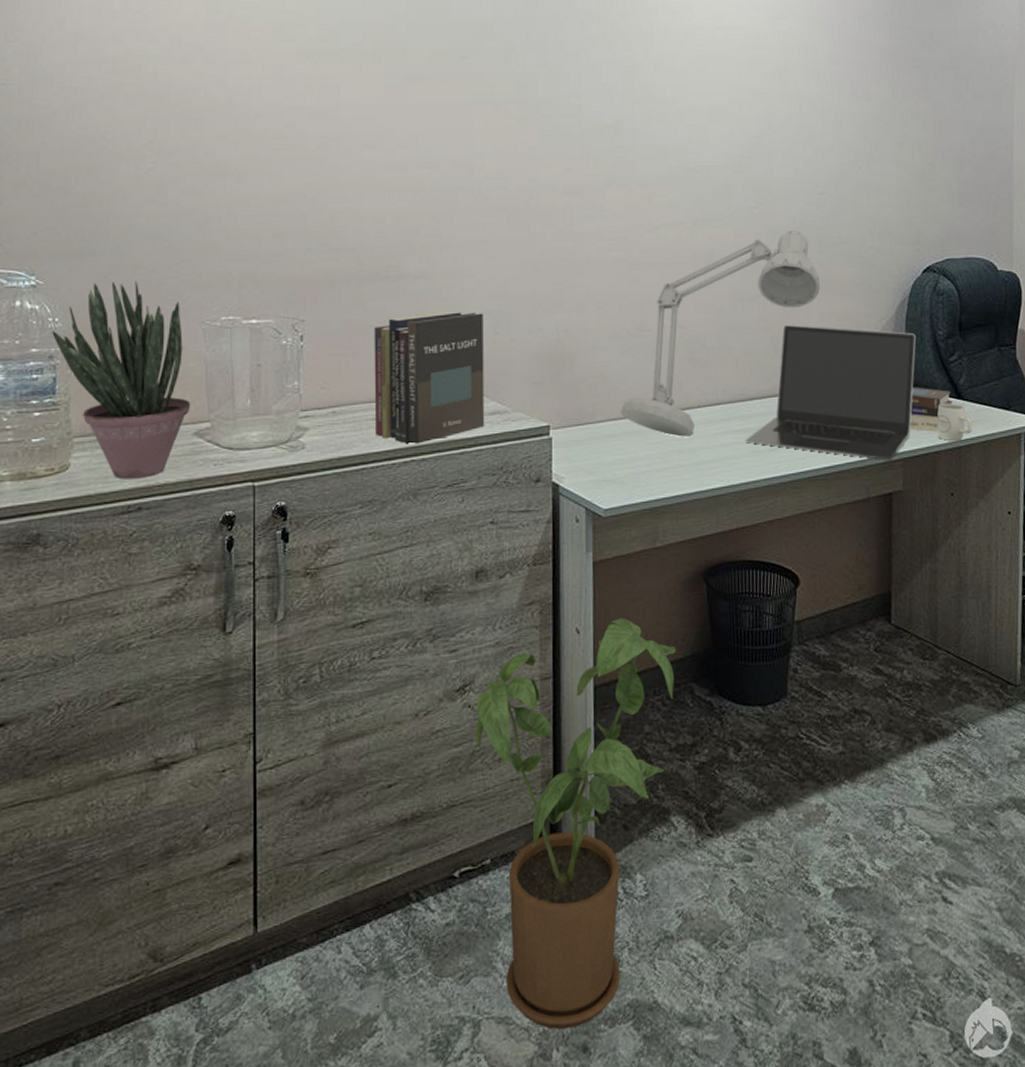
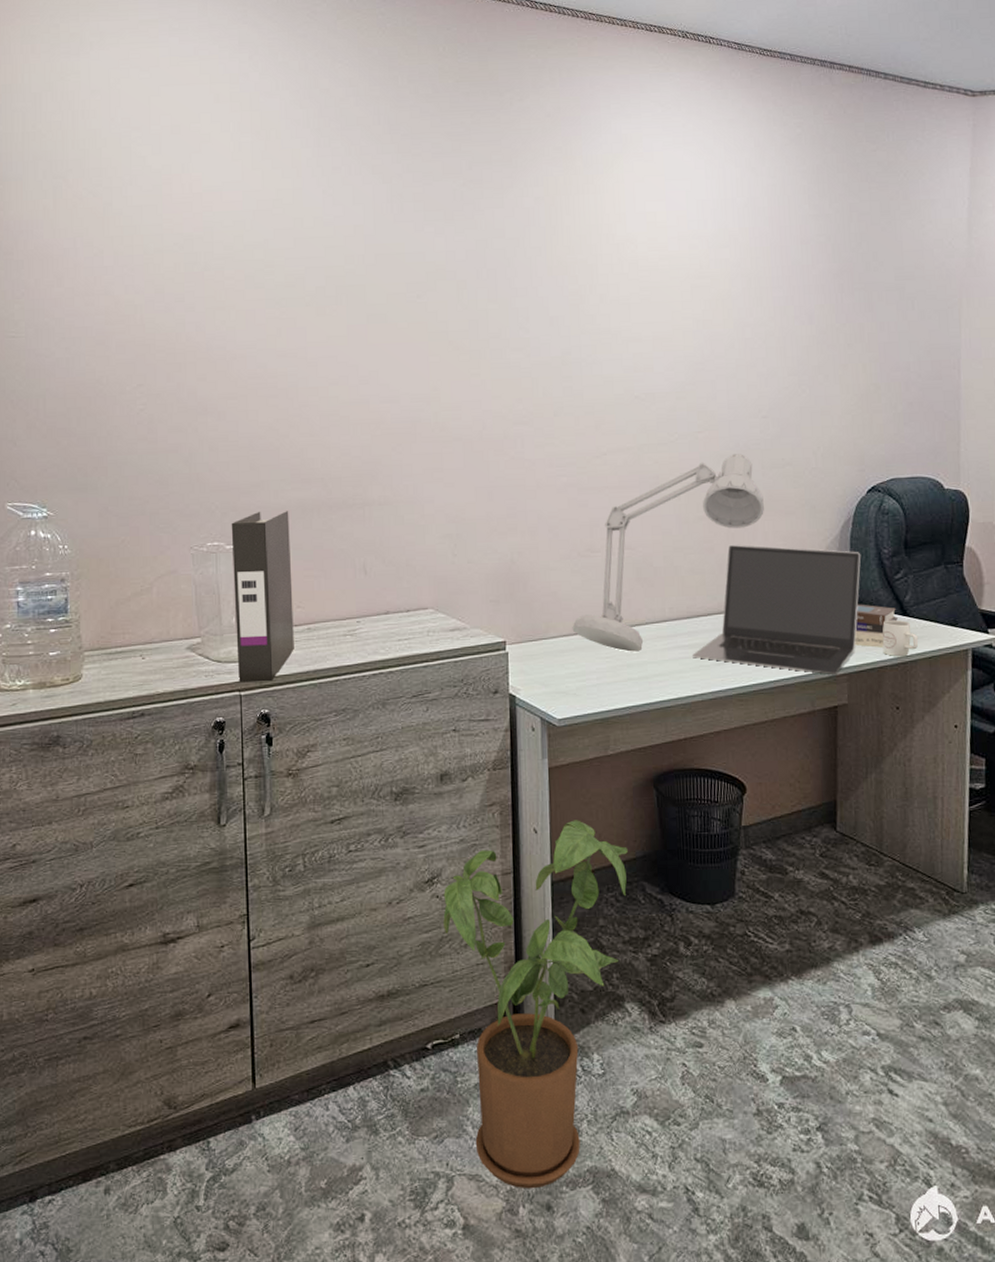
potted plant: present [52,281,191,479] -> none [62,512,183,689]
binder: none [249,283,317,472] -> present [231,511,294,683]
books: present [374,311,485,444] -> none [343,535,446,658]

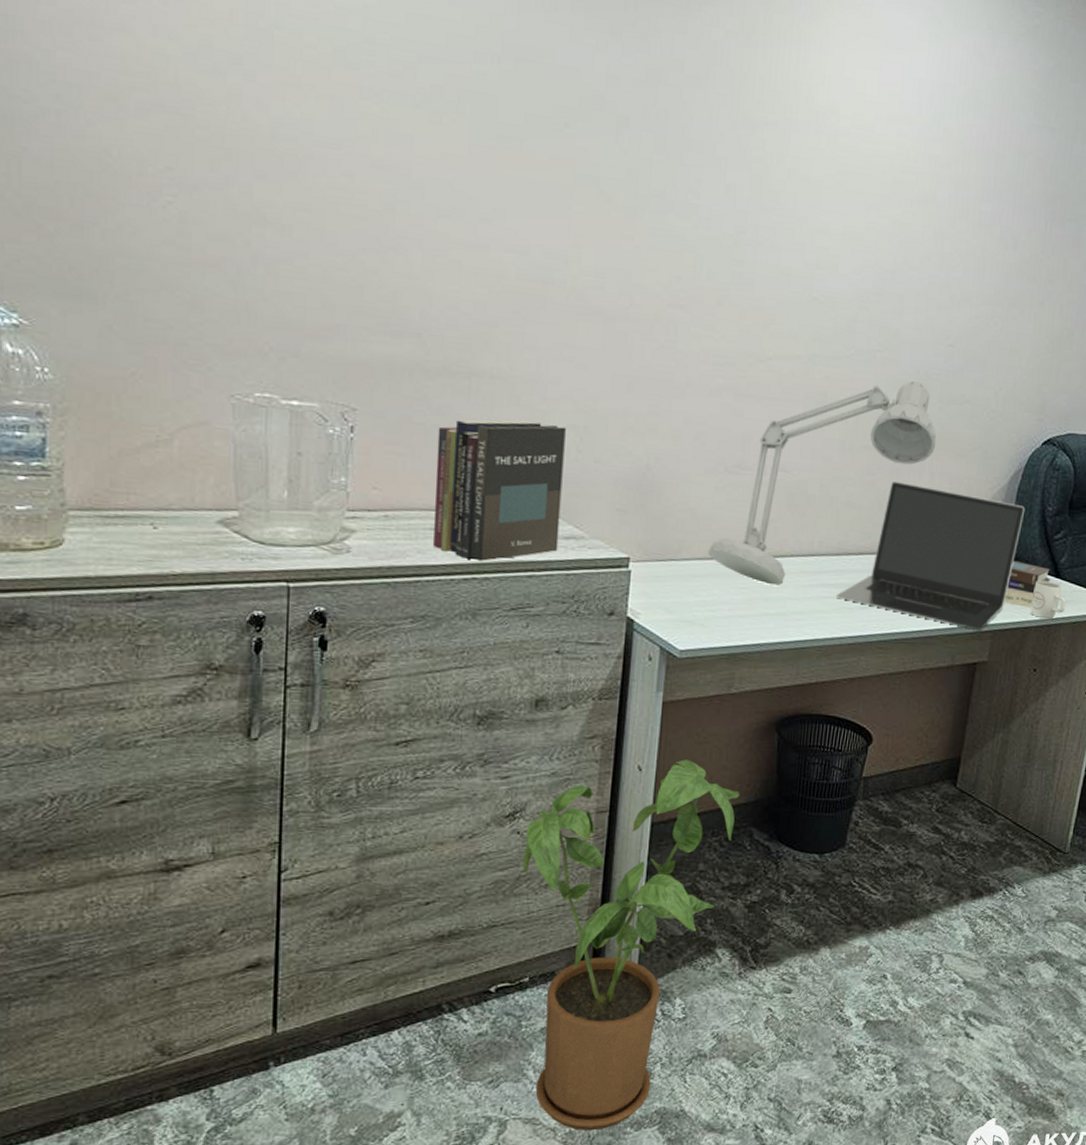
binder: present [231,511,294,683] -> none [287,363,371,575]
books: none [343,535,446,658] -> present [433,420,566,561]

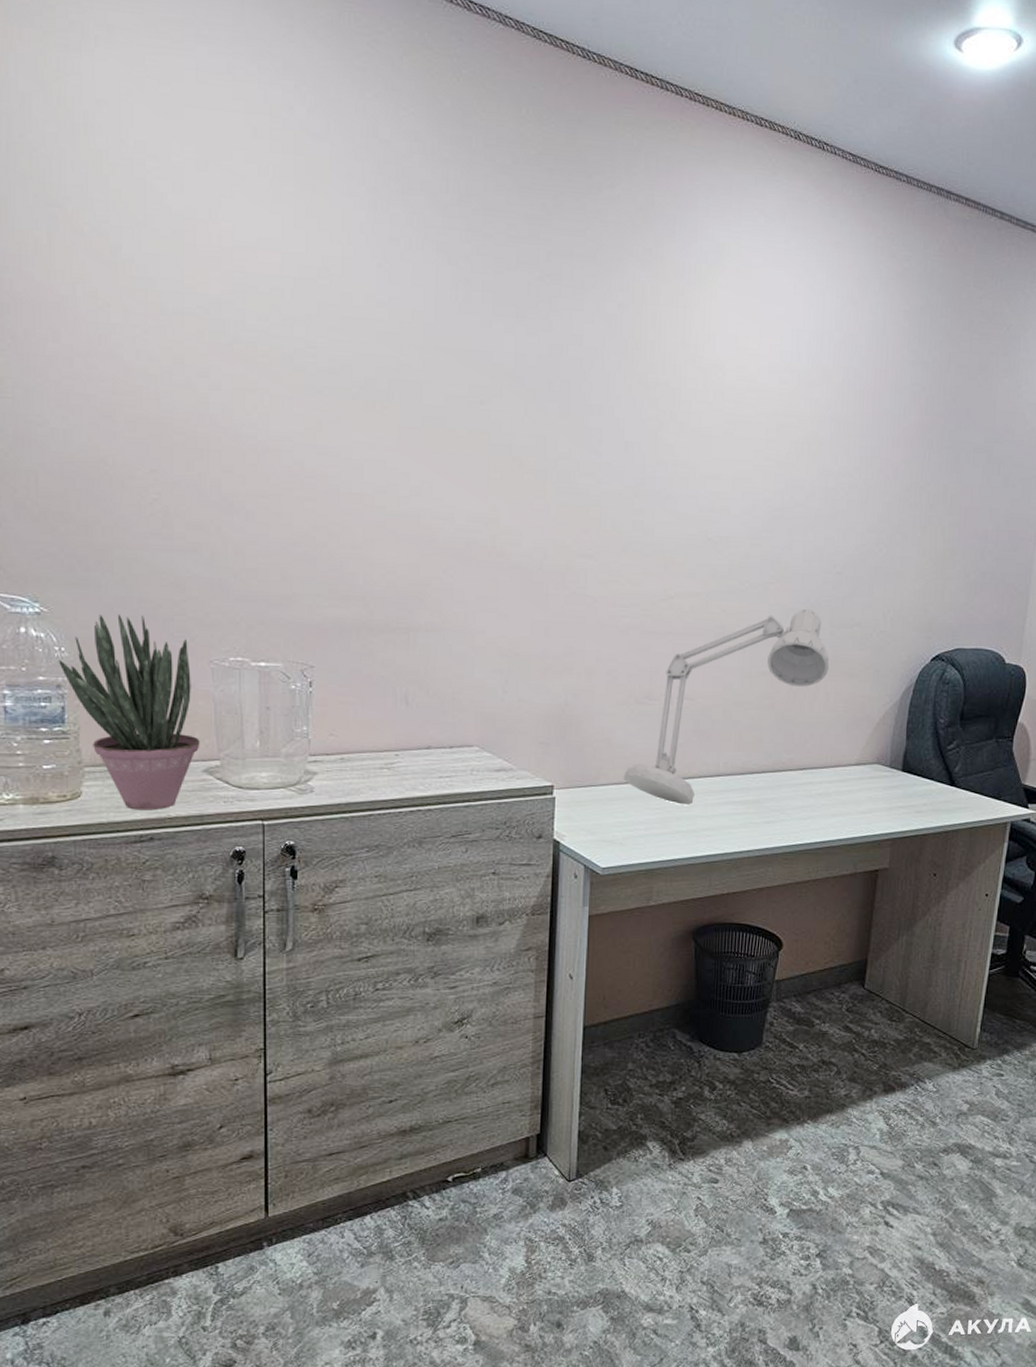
potted plant: none [40,332,215,565] -> present [58,614,200,810]
books: present [433,420,566,561] -> none [382,667,493,795]
house plant: present [522,759,740,1131] -> none [471,968,662,1309]
laptop: present [836,480,1026,631] -> none [743,702,918,840]
books: present [1004,560,1050,608] -> none [902,771,945,815]
mug: present [1030,580,1067,620] -> none [927,789,963,826]

